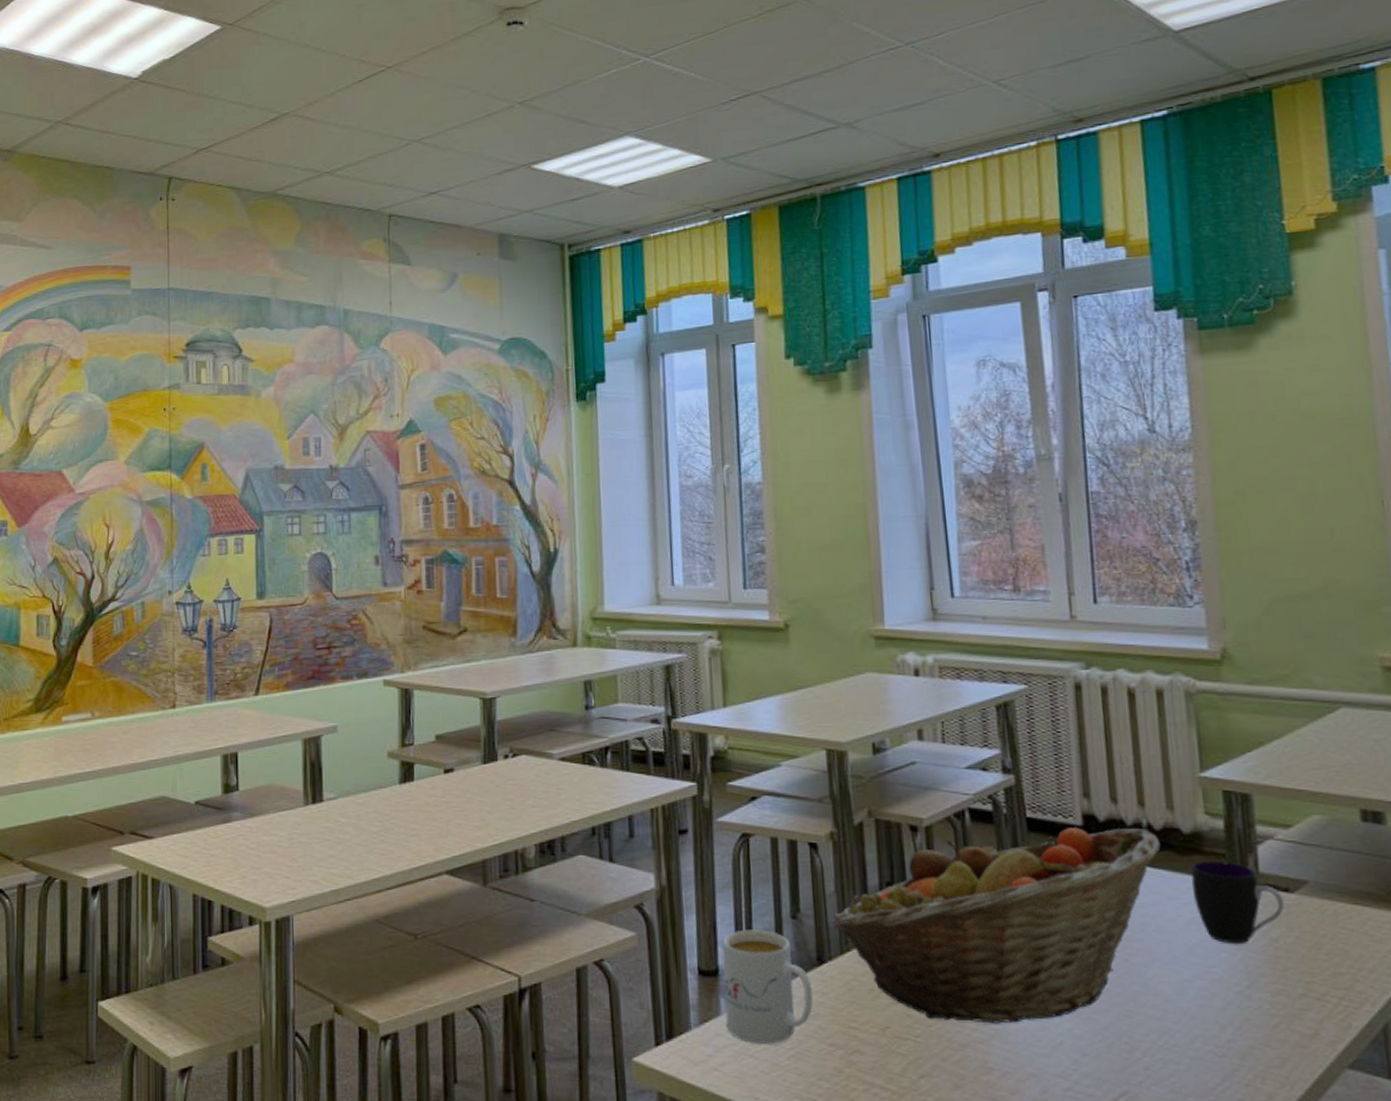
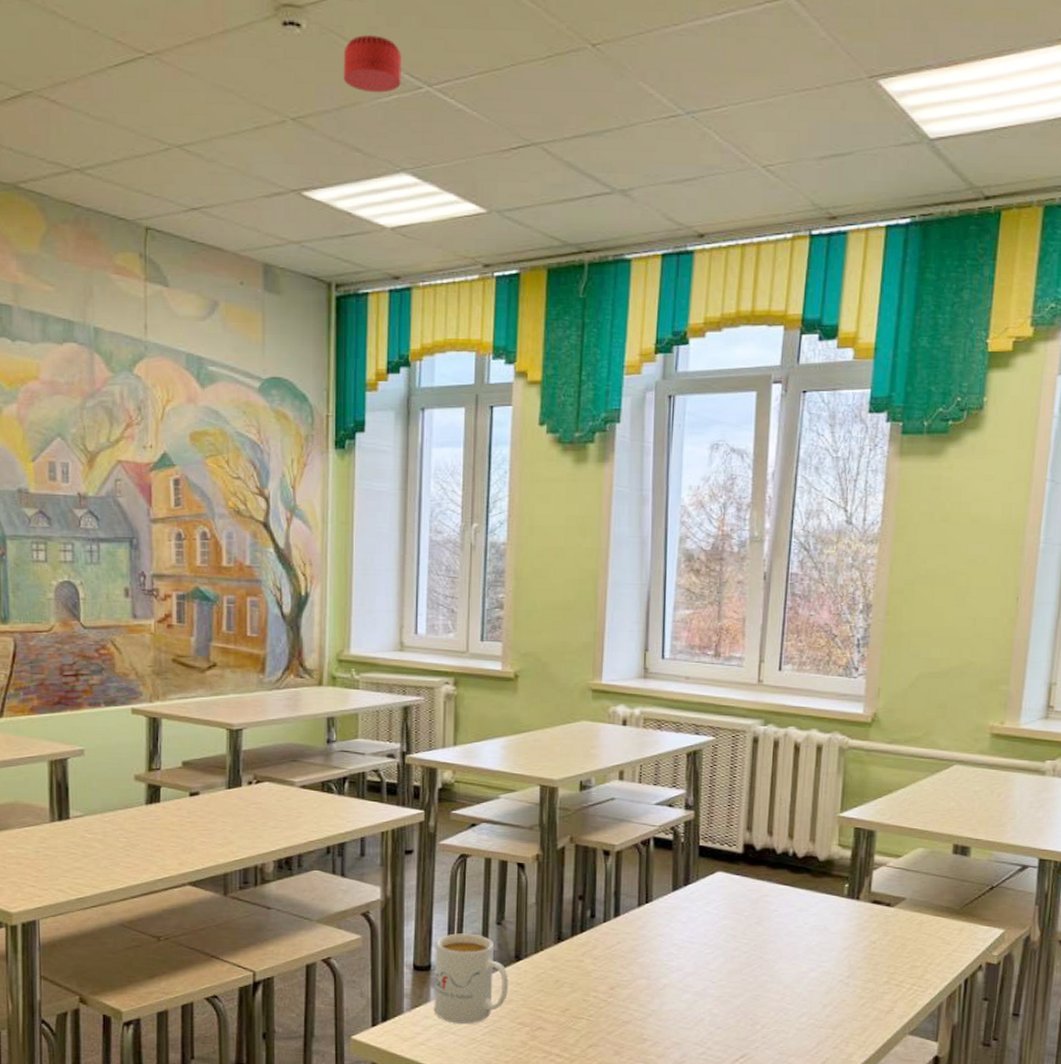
smoke detector: none [564,20,620,71] -> present [343,35,402,93]
fruit basket: present [831,828,1161,1024] -> none [530,854,801,1006]
cup: present [1191,861,1284,945] -> none [819,882,885,946]

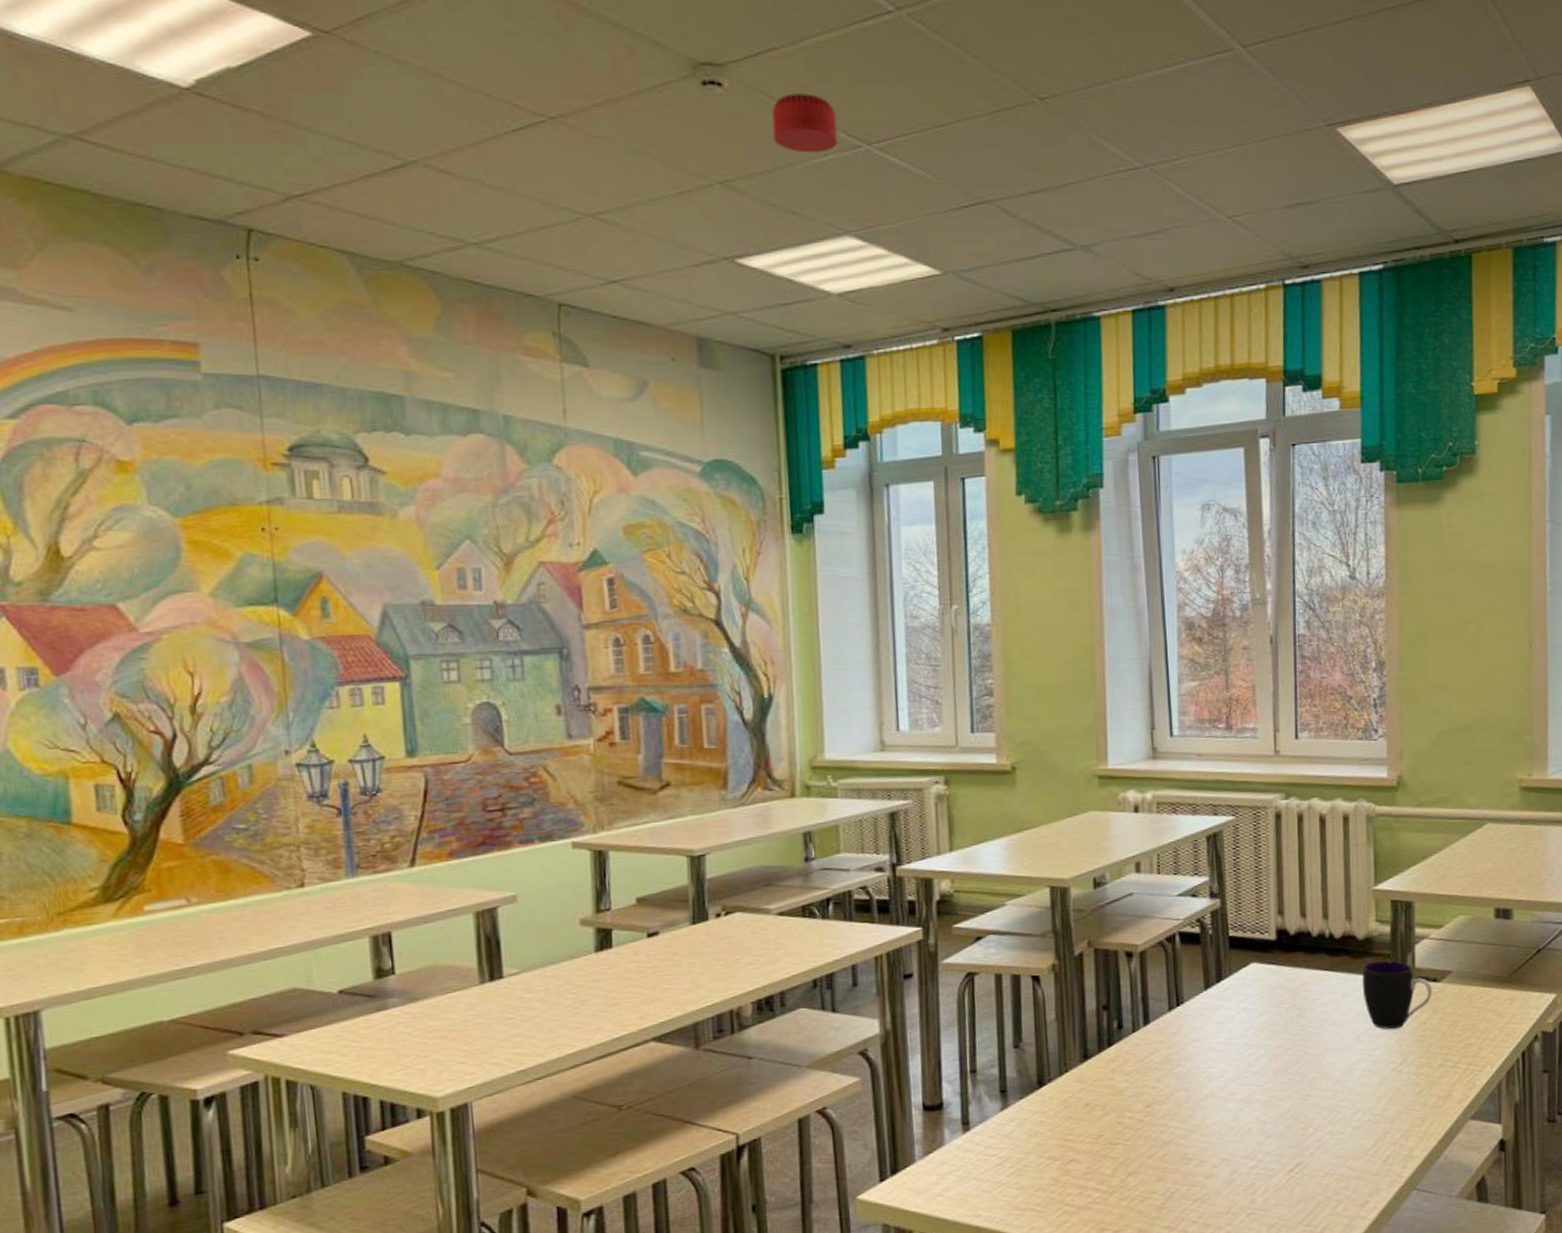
mug: present [434,933,509,1023] -> none [947,1061,1033,1167]
cup: none [819,882,885,946] -> present [1362,960,1432,1030]

